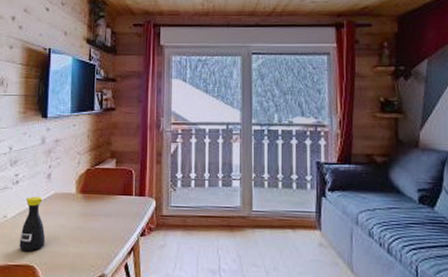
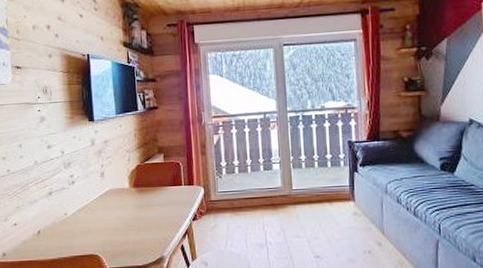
bottle: present [19,196,46,252] -> none [82,194,106,243]

